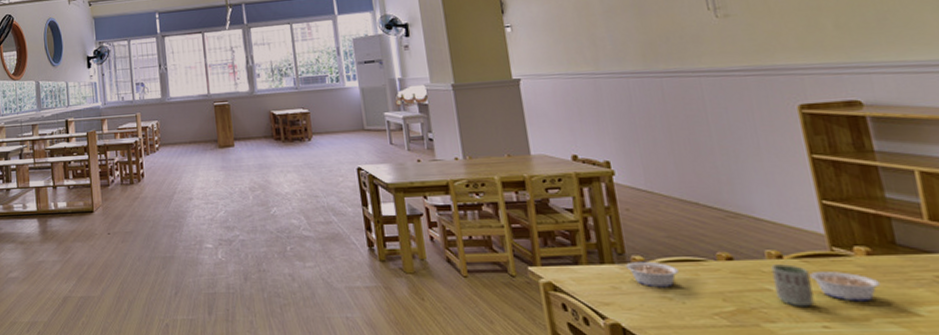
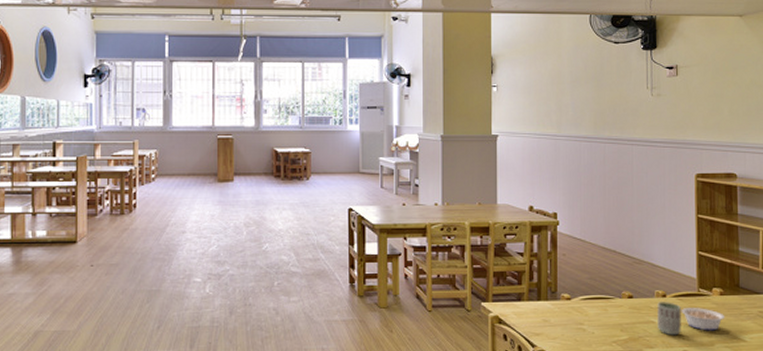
legume: present [615,261,679,288] -> none [549,298,593,321]

